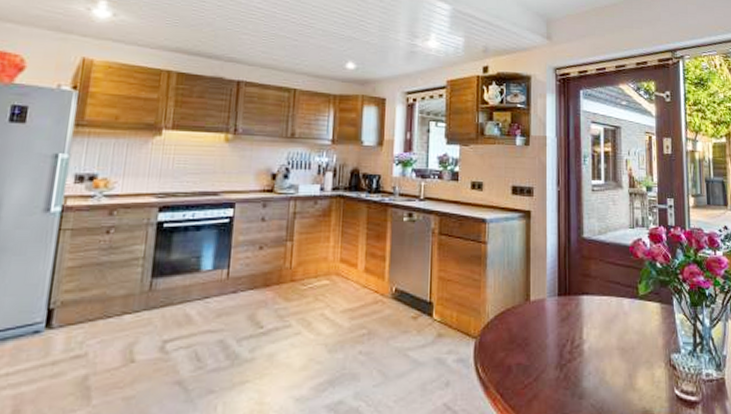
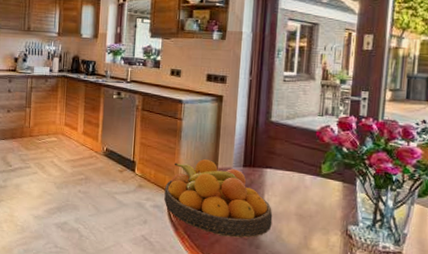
fruit bowl: none [470,291,594,389] -> present [164,159,273,238]

